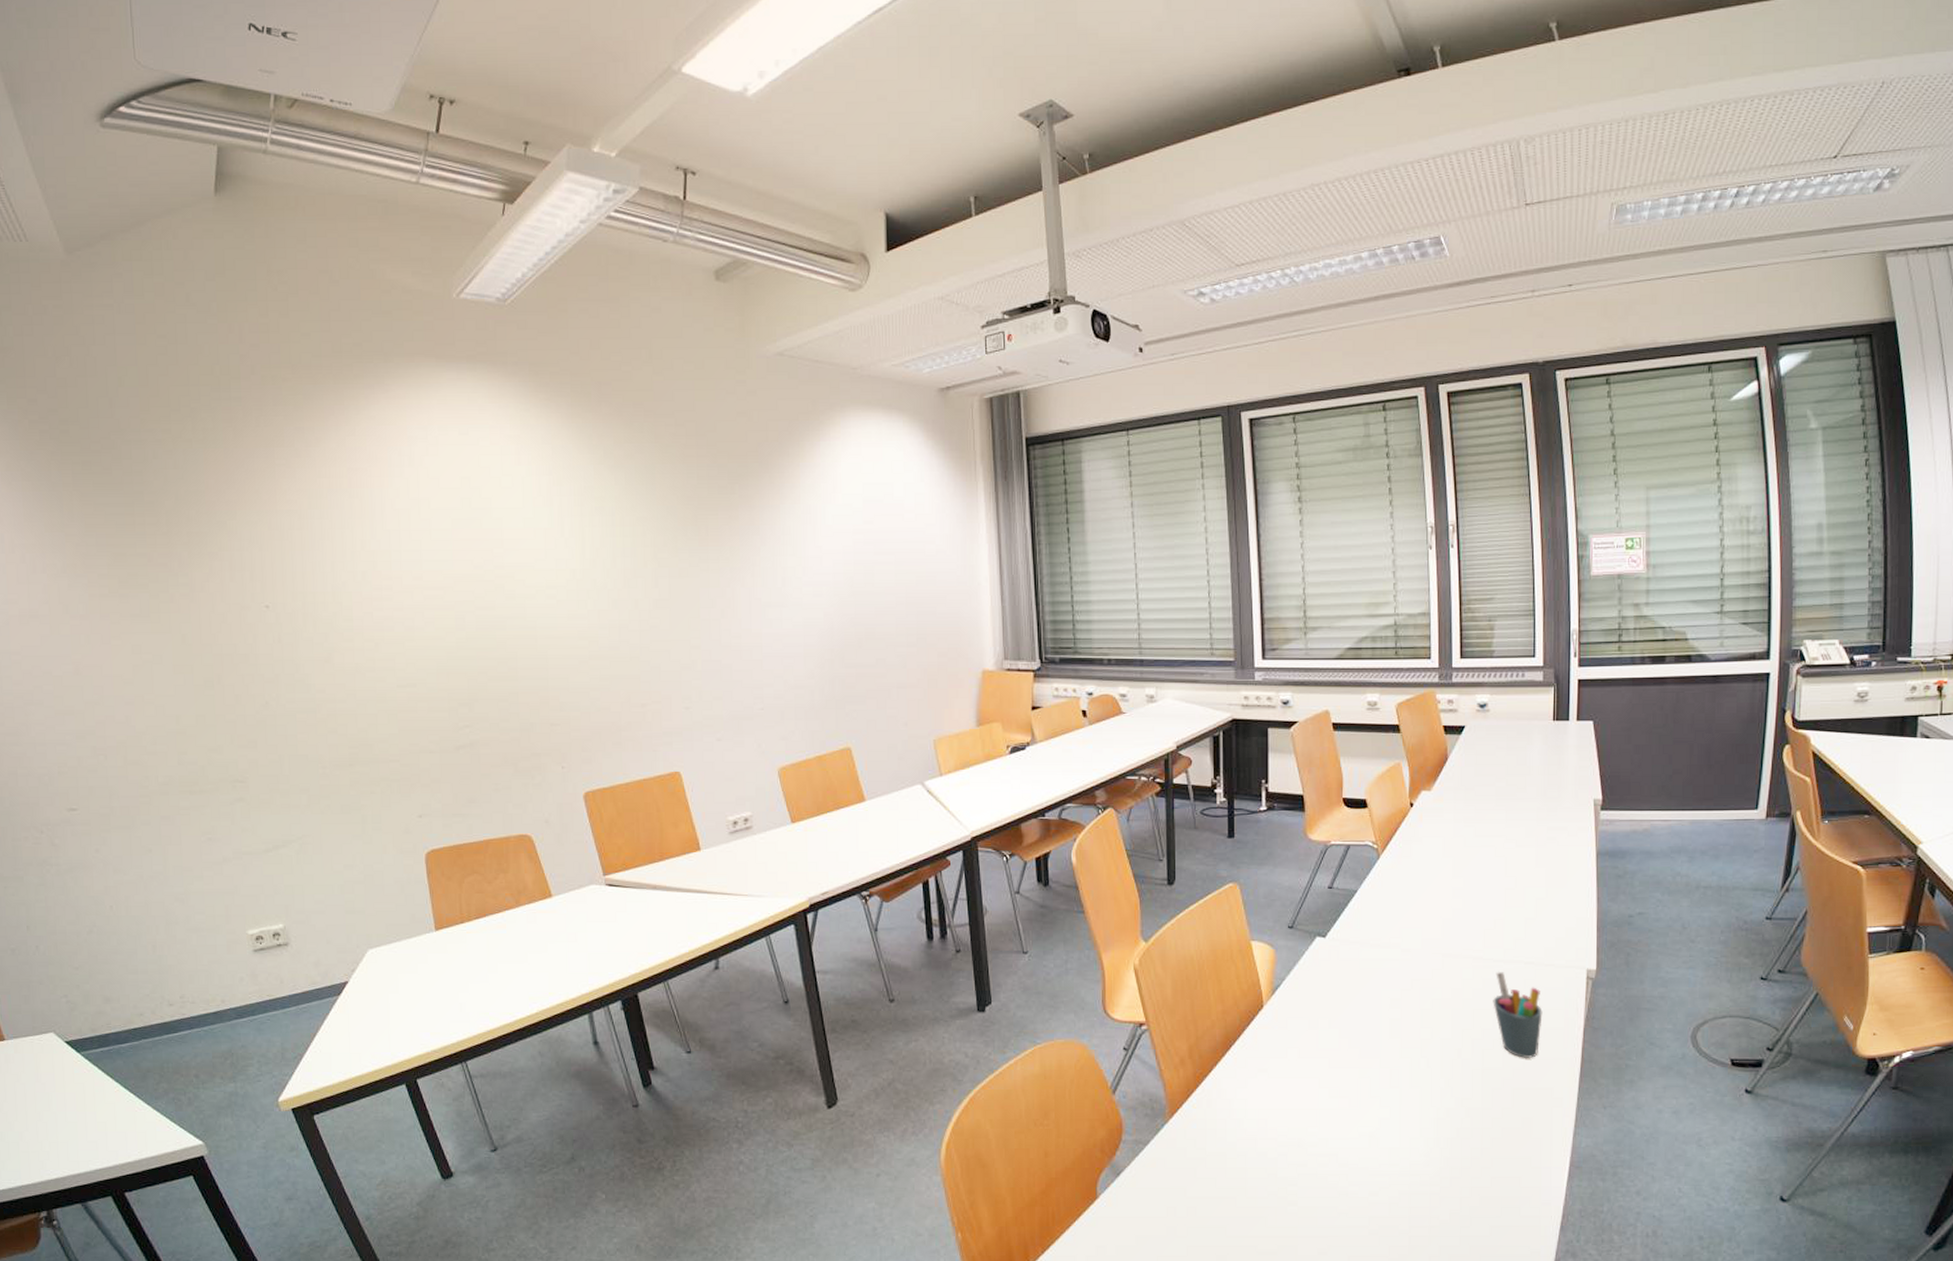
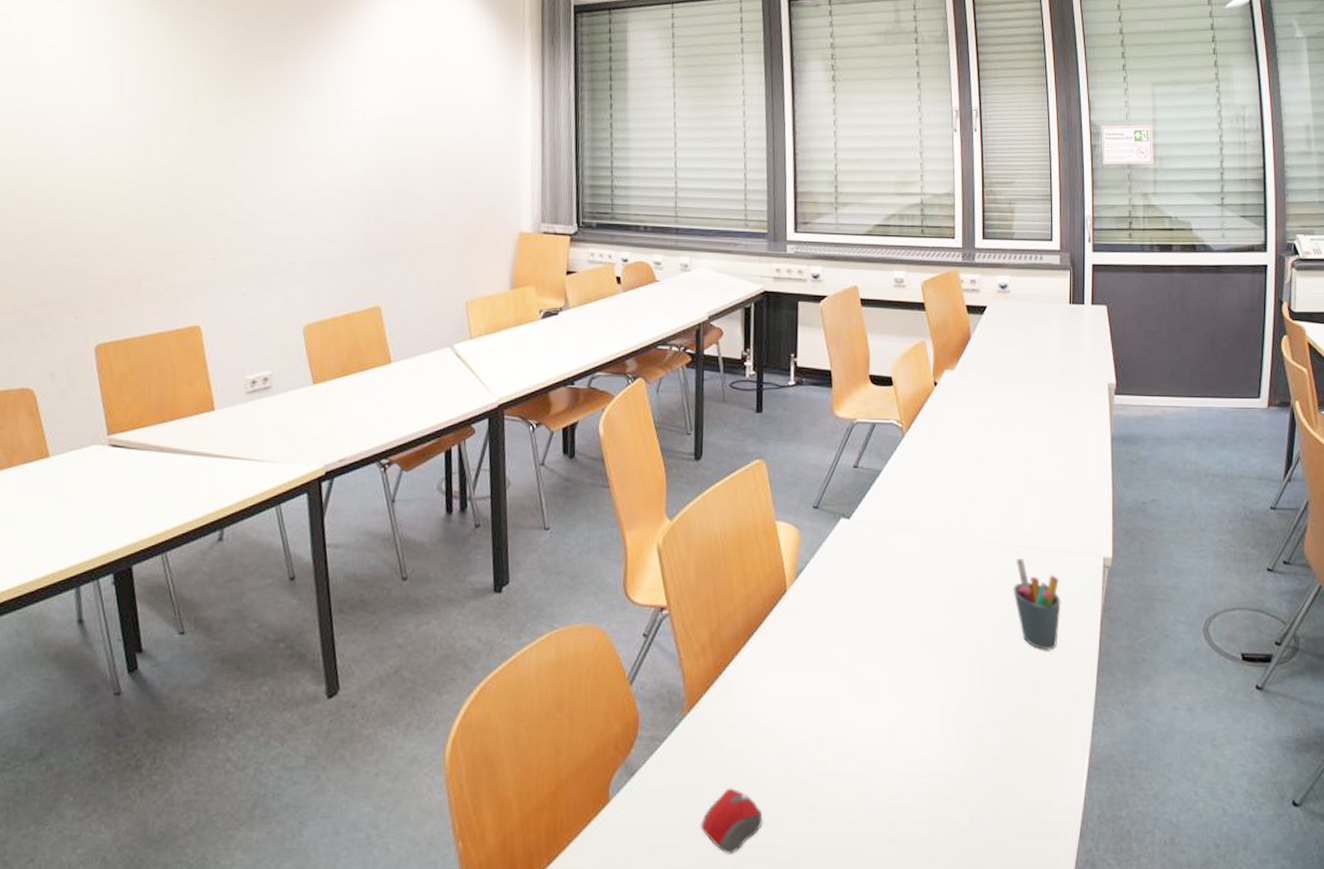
computer mouse: none [1185,1186,1246,1244] -> present [700,788,763,854]

